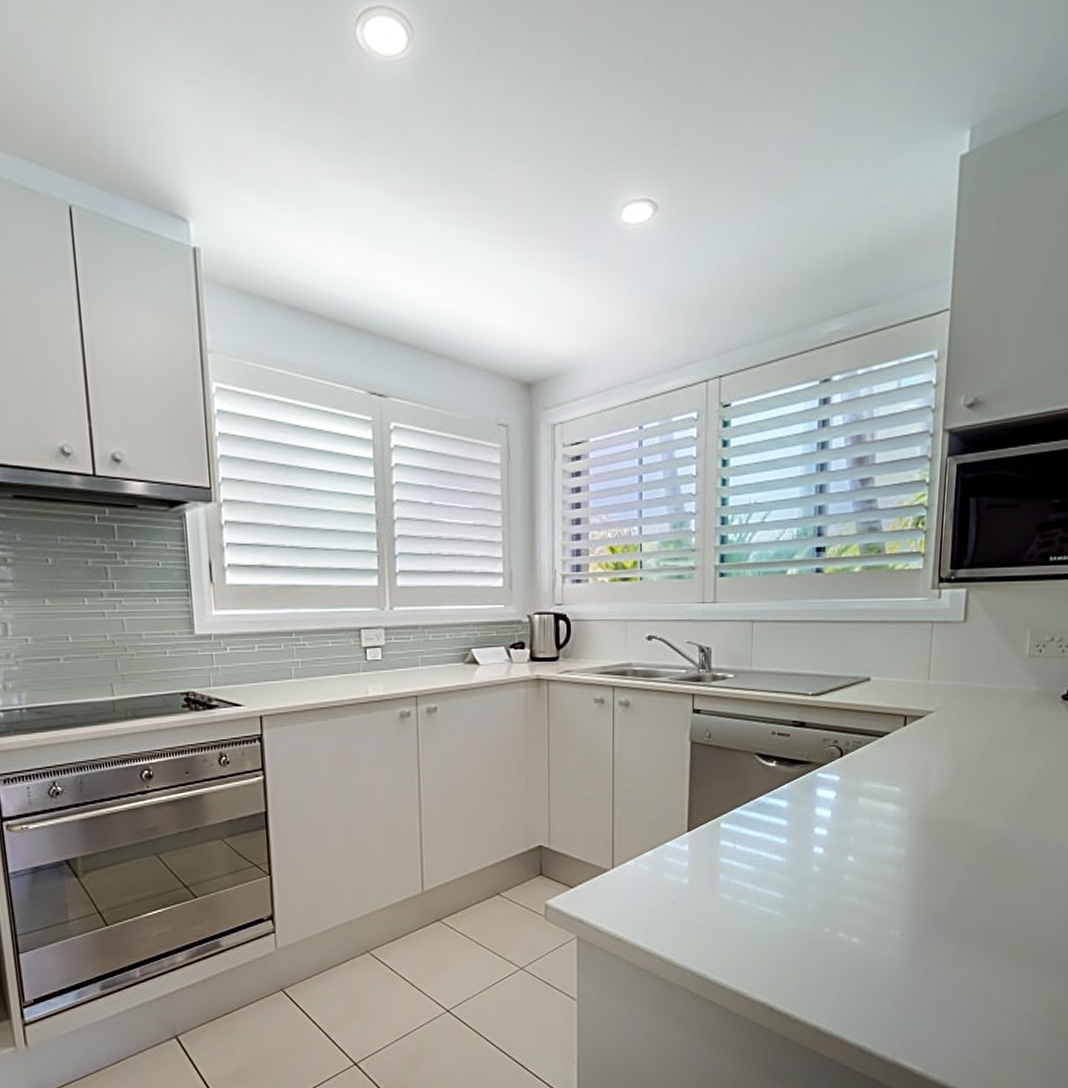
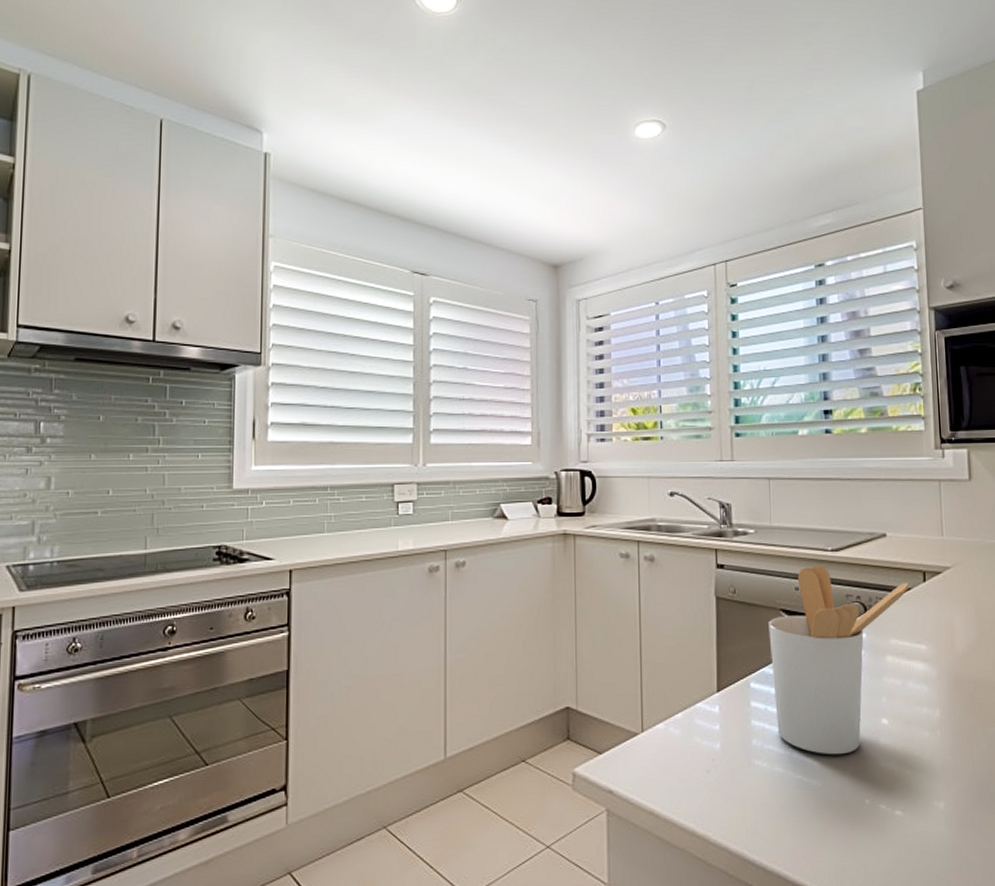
utensil holder: none [742,710,889,889] -> present [768,565,909,755]

